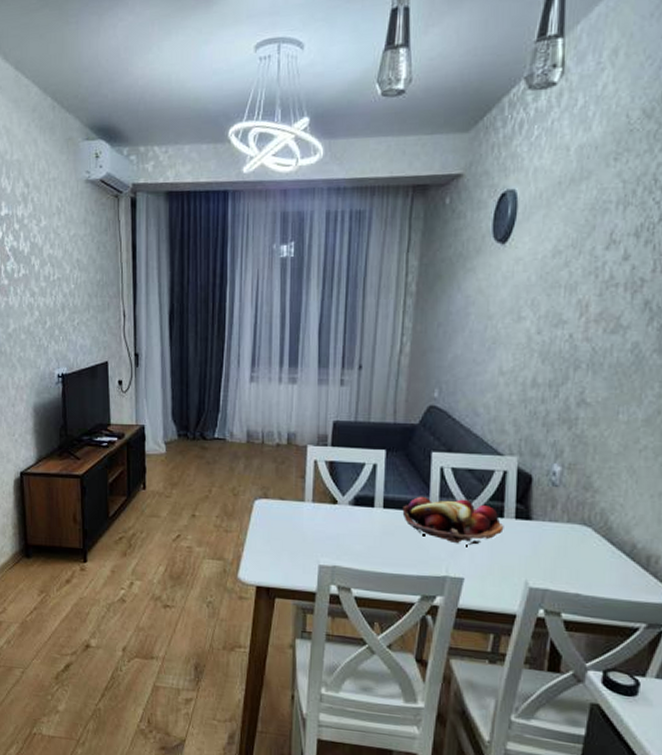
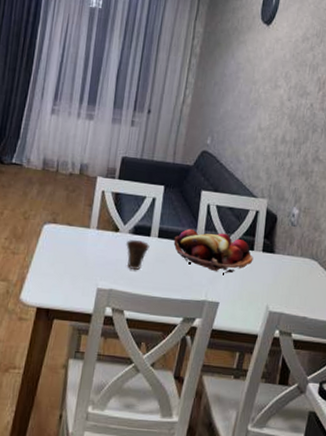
cup: none [346,511,374,544] -> present [125,239,150,270]

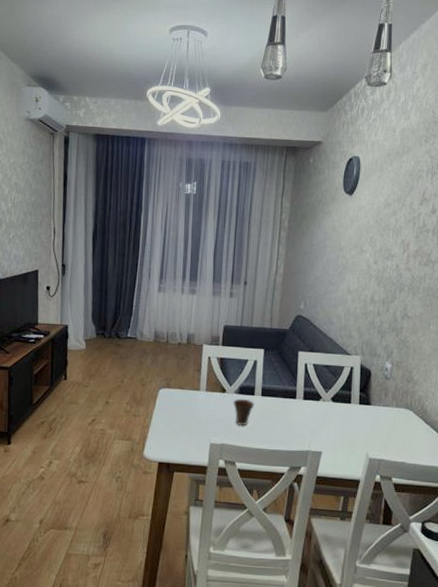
fruit basket: present [173,228,254,274] -> none [276,386,351,426]

